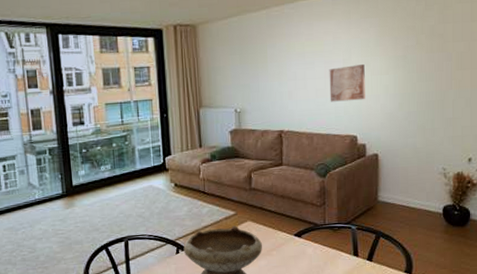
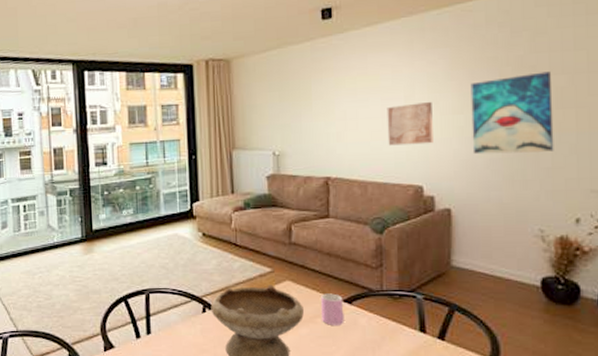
cup: none [276,229,295,256] -> present [321,293,344,325]
wall art: none [394,39,455,108] -> present [470,71,554,155]

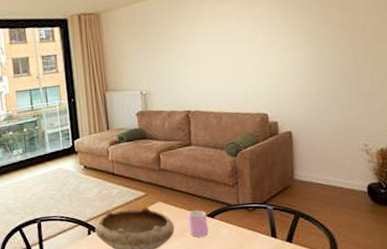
wall art: present [387,102,433,146] -> none [234,42,274,81]
wall art: present [470,71,554,155] -> none [302,11,373,84]

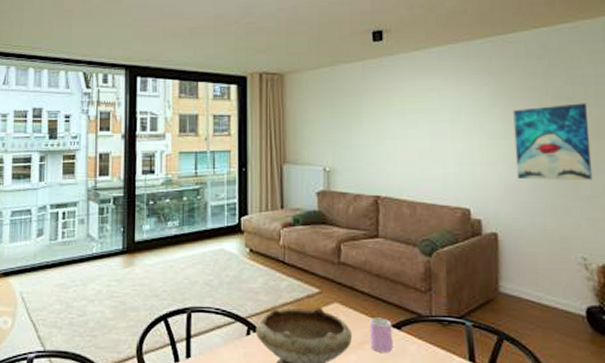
wall art: none [302,11,373,84] -> present [513,103,593,180]

